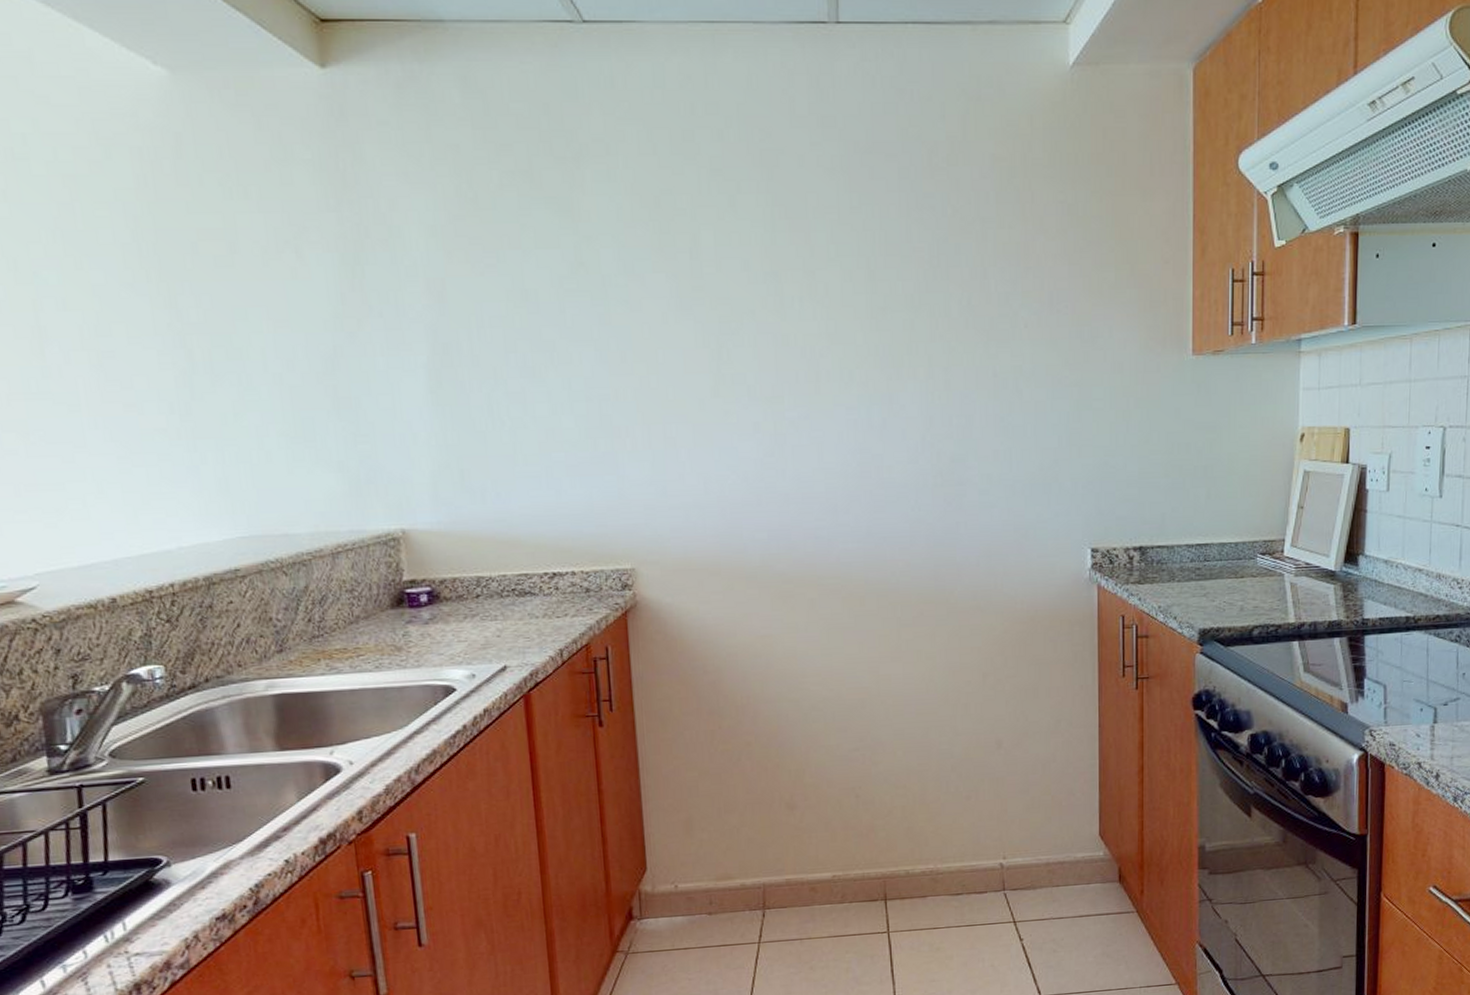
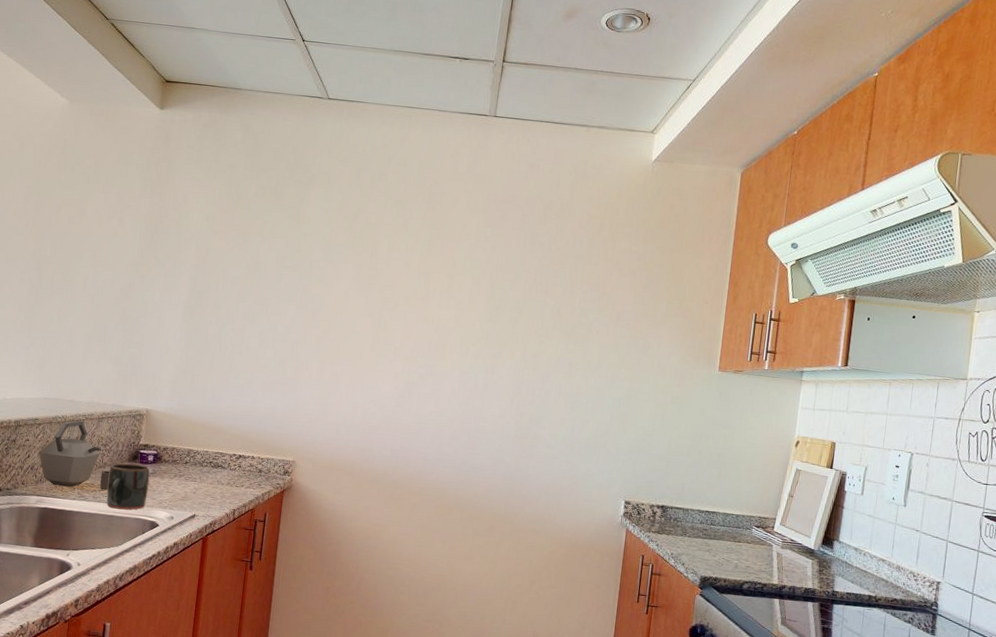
kettle: none [252,562,370,660] -> present [38,420,110,491]
mug: none [365,610,431,678] -> present [106,463,150,510]

